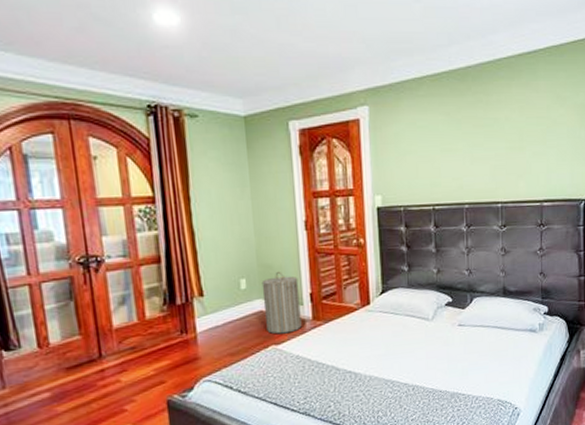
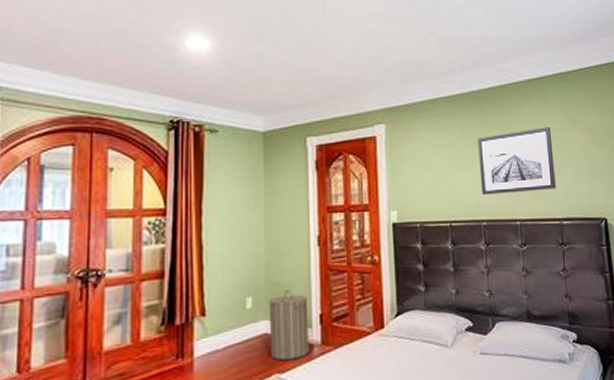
wall art: none [463,106,539,179] -> present [477,127,556,196]

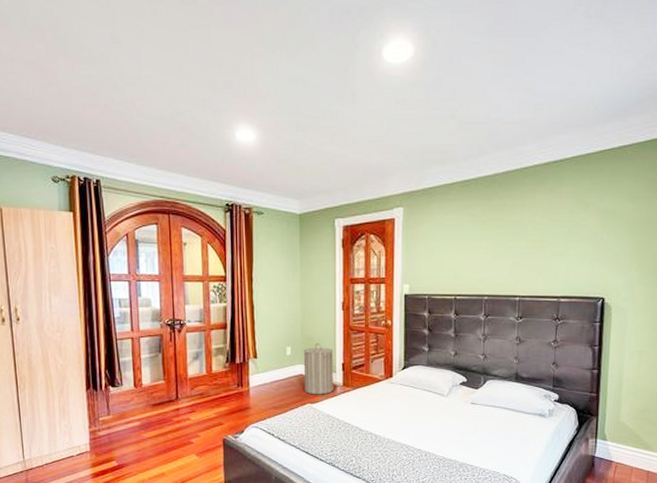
wall art: present [477,127,556,196] -> none [486,211,561,273]

